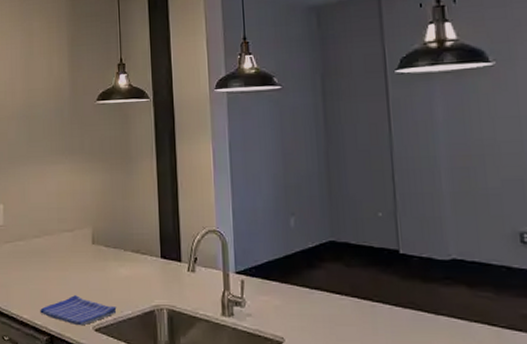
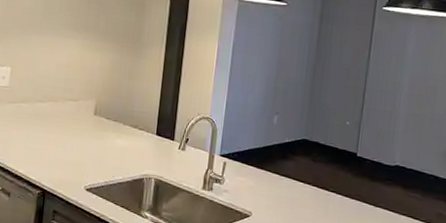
dish towel: present [40,295,117,326] -> none [35,157,109,185]

